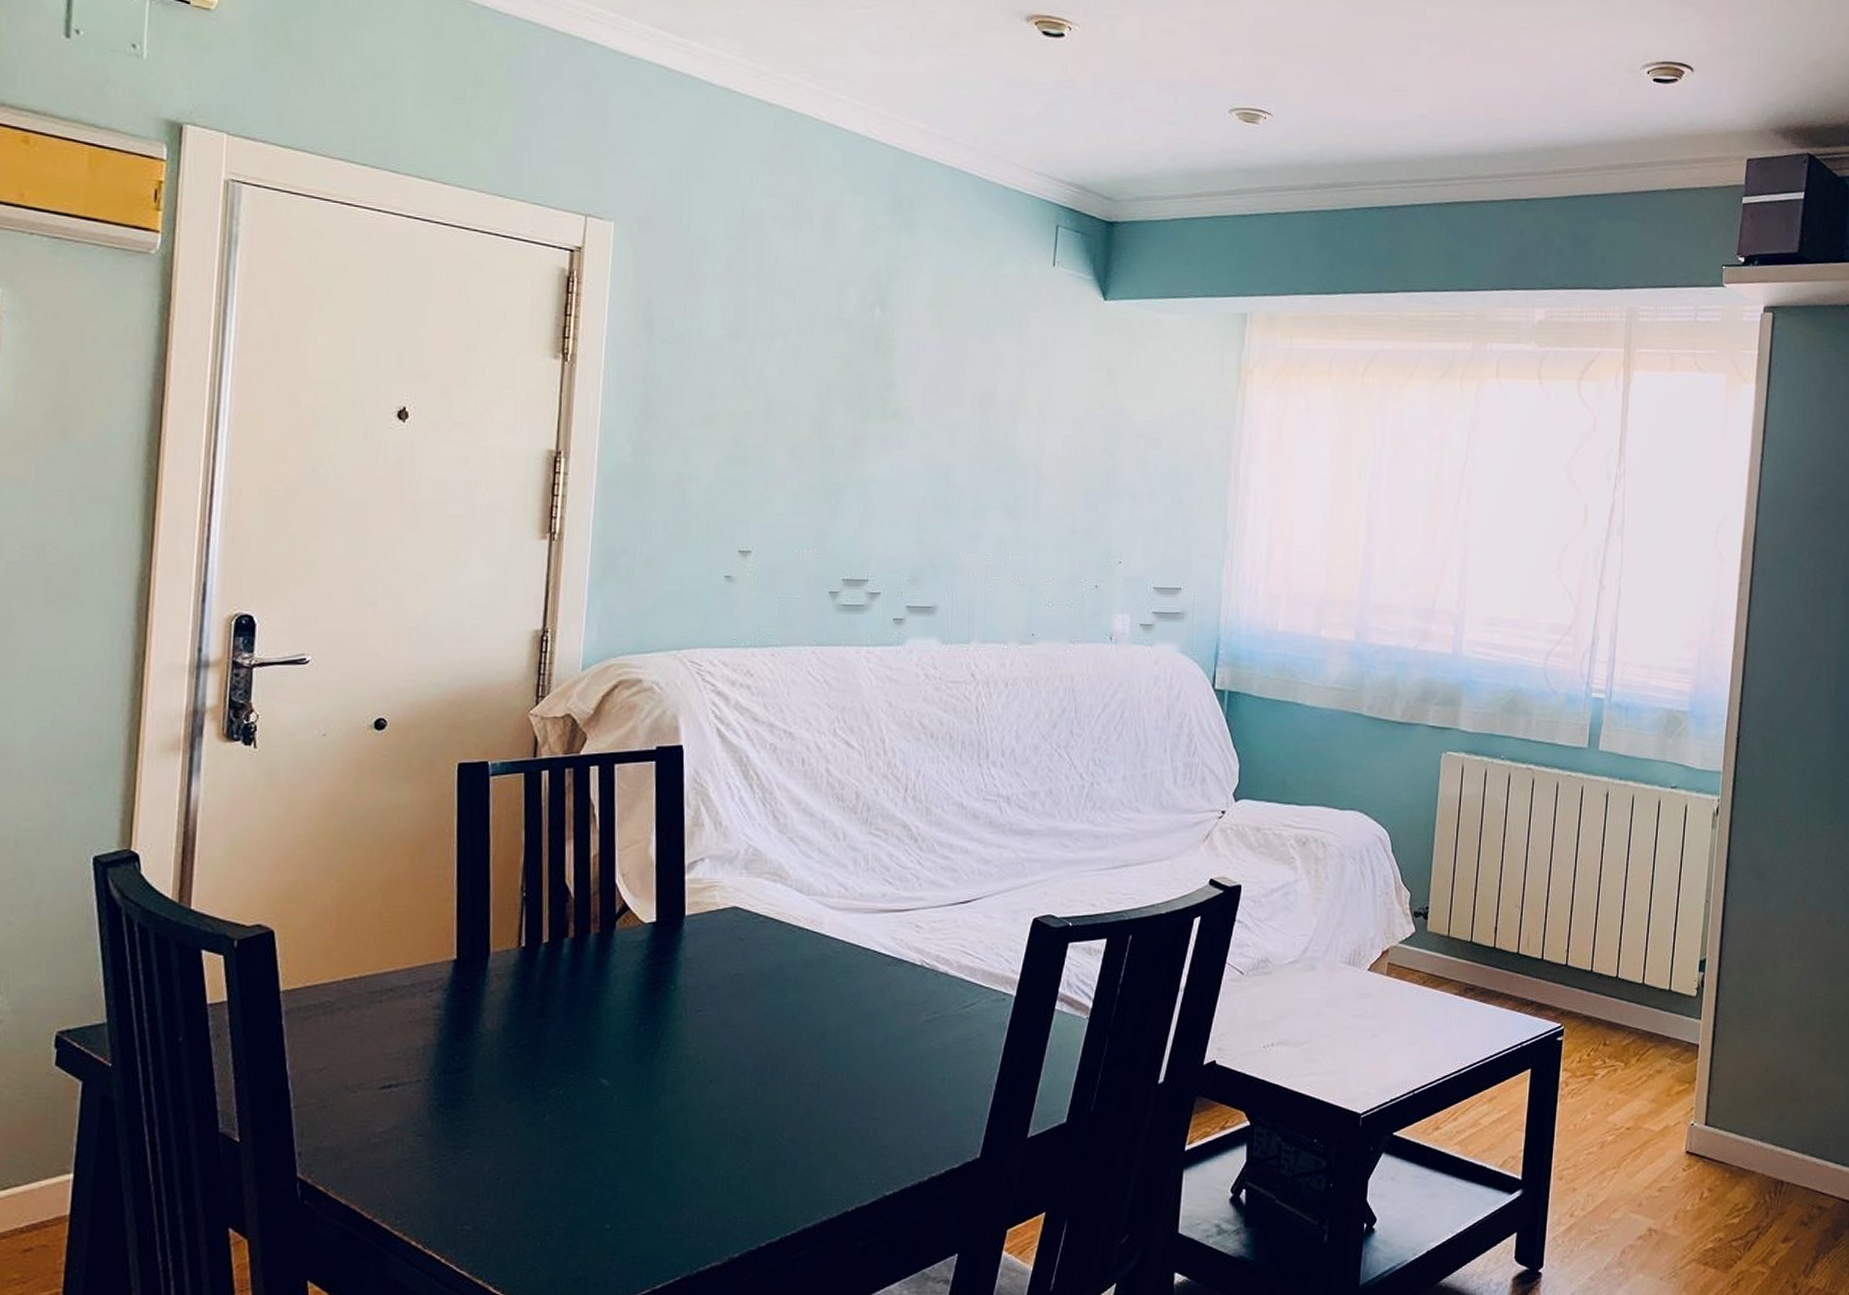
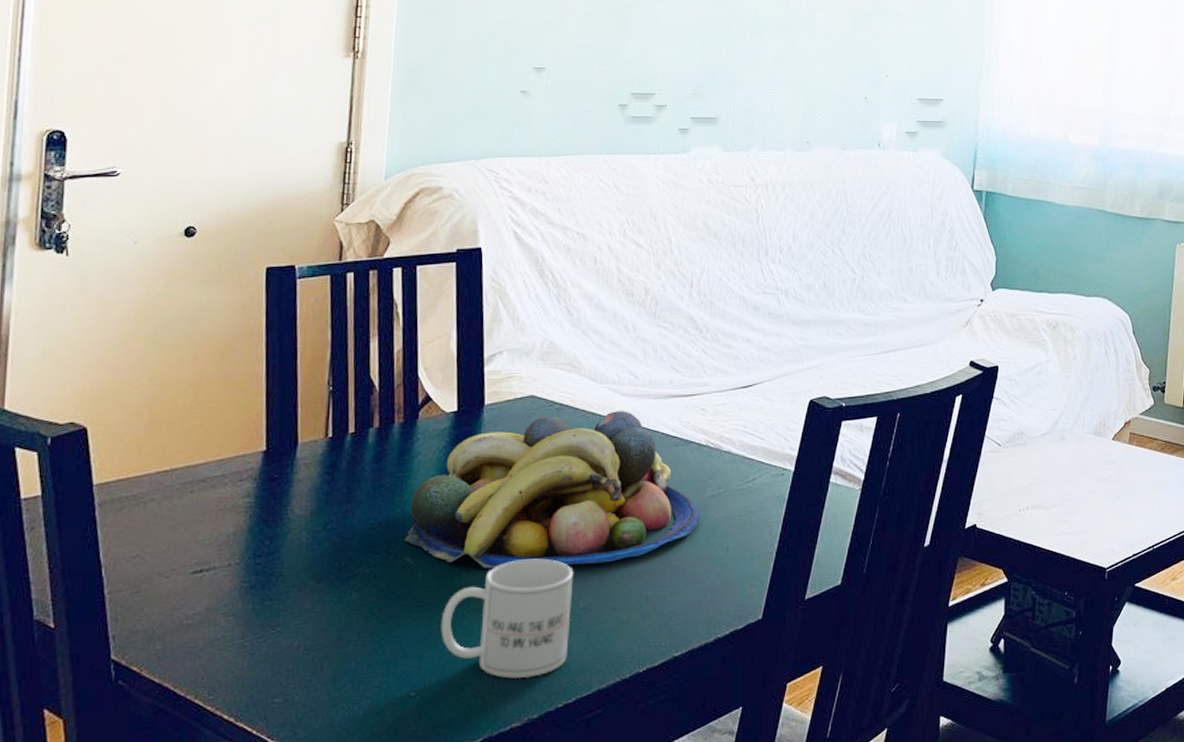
fruit bowl: none [600,926,914,1094] -> present [404,411,700,569]
mug: none [637,1084,778,1214] -> present [441,558,574,679]

